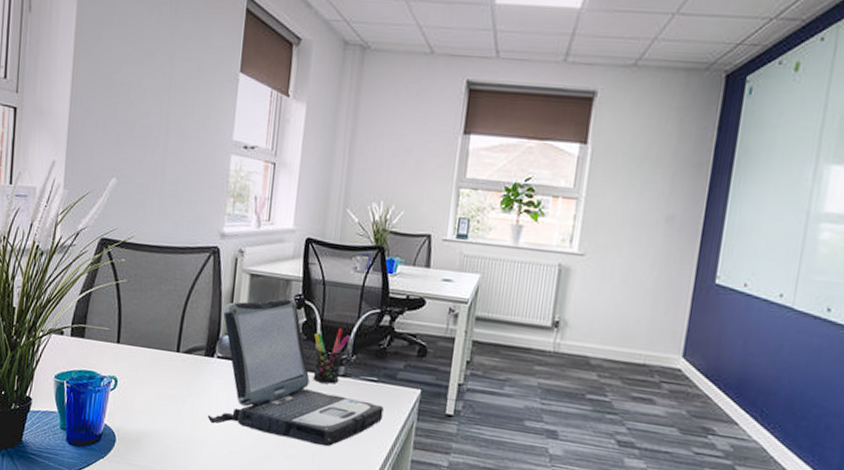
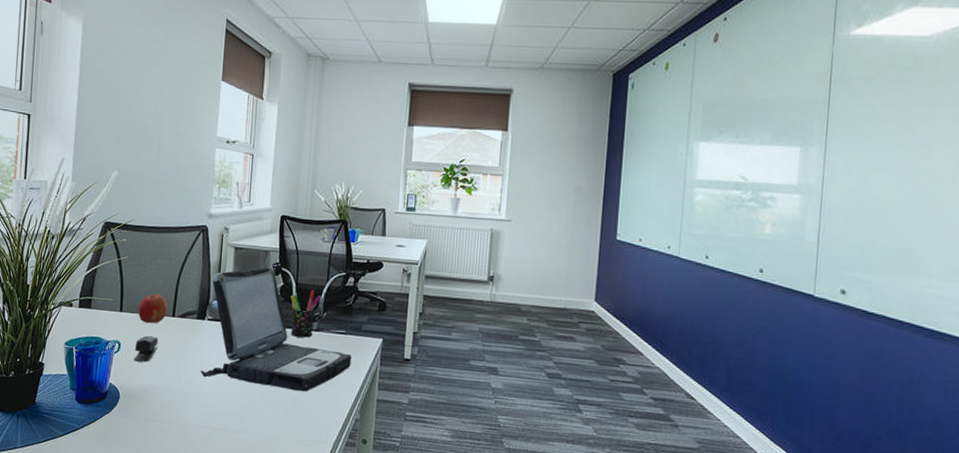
stapler: none [132,372,160,403] -> present [133,335,159,363]
fruit: none [138,325,172,359] -> present [138,294,168,324]

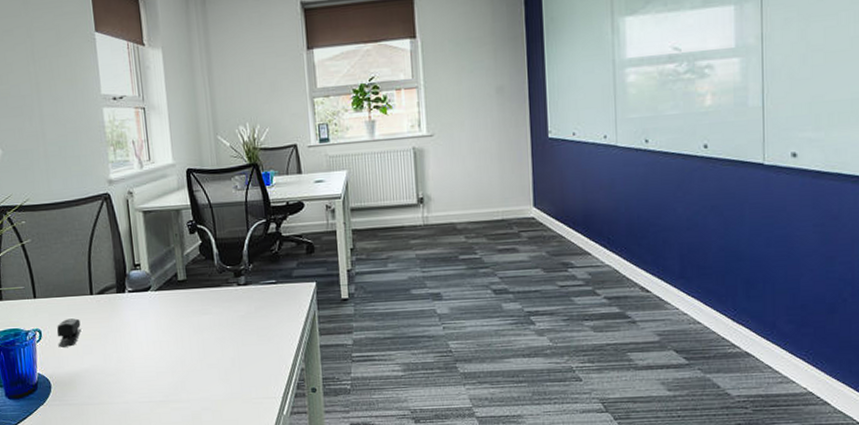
fruit: present [138,294,168,324] -> none [52,274,84,306]
laptop: present [200,267,352,392] -> none [125,226,287,352]
pen holder: present [290,290,322,338] -> none [212,243,245,295]

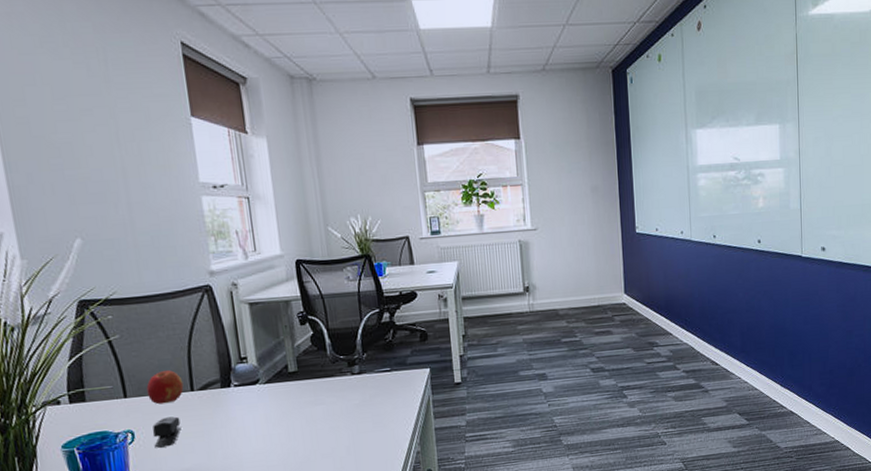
fruit: none [52,274,84,306] -> present [146,370,184,405]

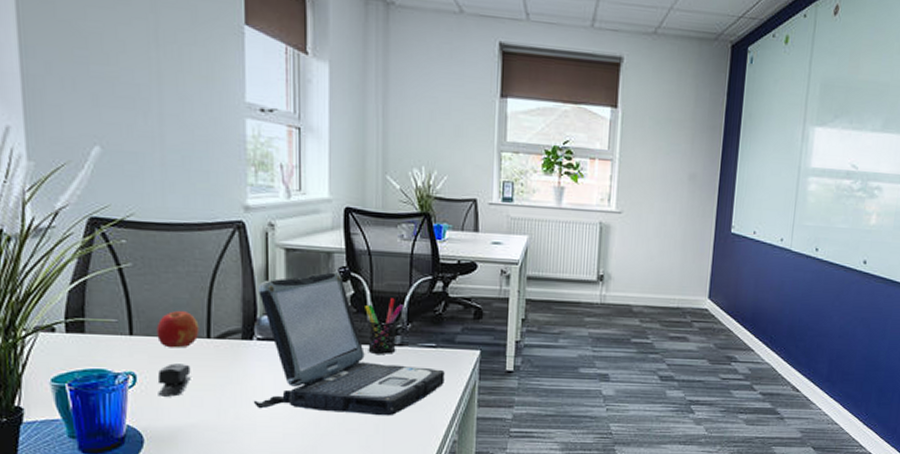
laptop: none [230,317,402,448] -> present [253,272,445,416]
pen holder: none [324,333,358,385] -> present [365,298,404,354]

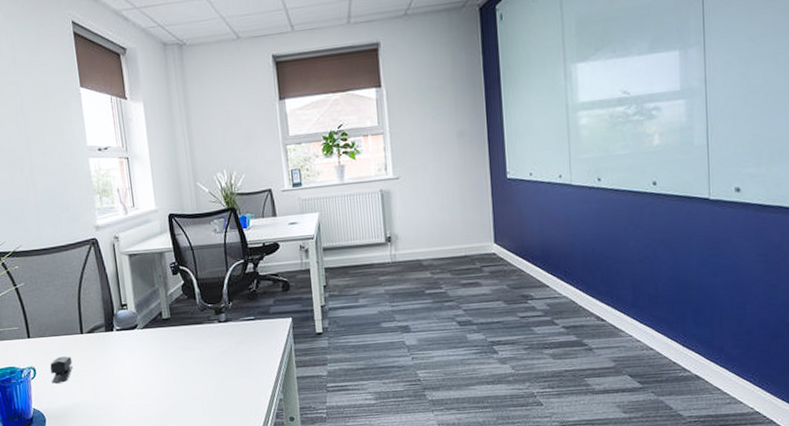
fruit: present [156,311,199,348] -> none [45,315,75,345]
laptop: present [253,272,445,416] -> none [112,268,266,387]
pen holder: present [365,298,404,354] -> none [194,282,225,332]

